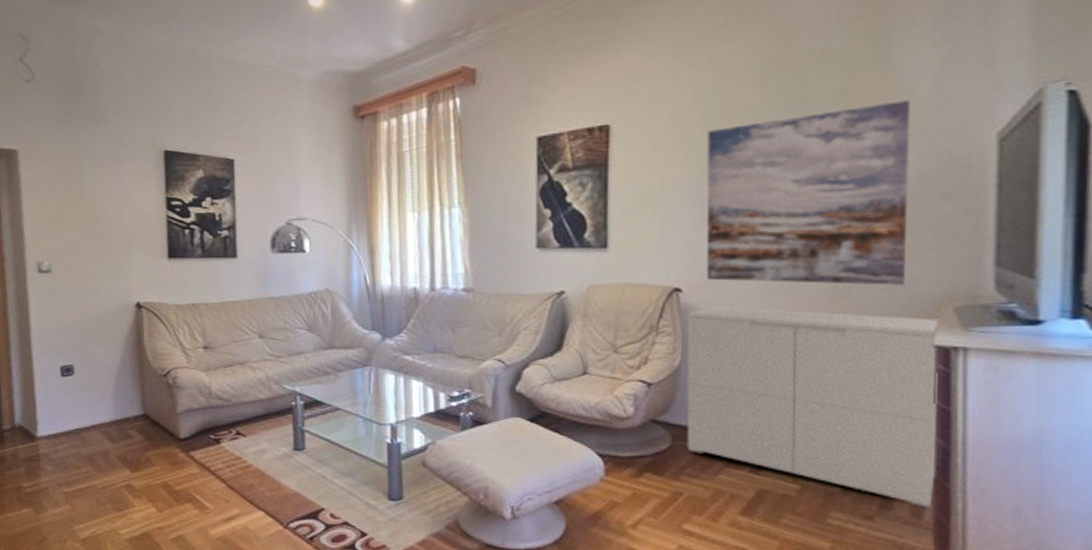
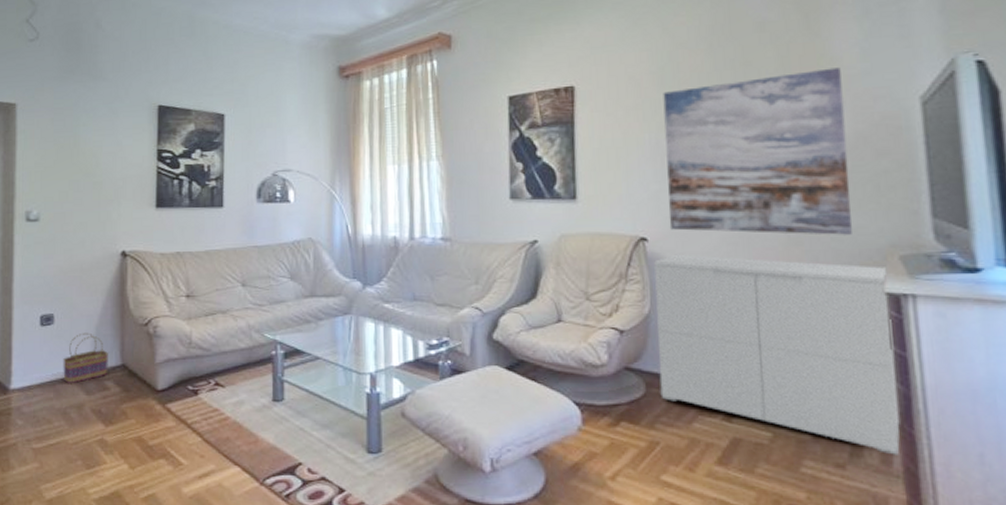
basket: none [86,383,131,433] -> present [63,332,108,384]

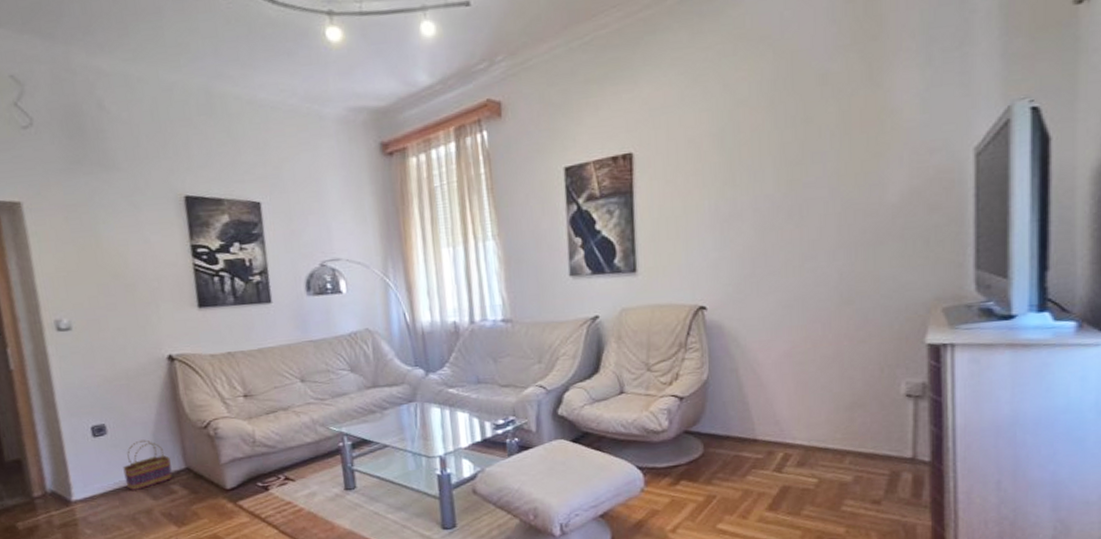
cabinet: present [654,254,900,455] -> none [713,319,931,489]
wall art: present [663,67,852,235] -> none [723,120,902,297]

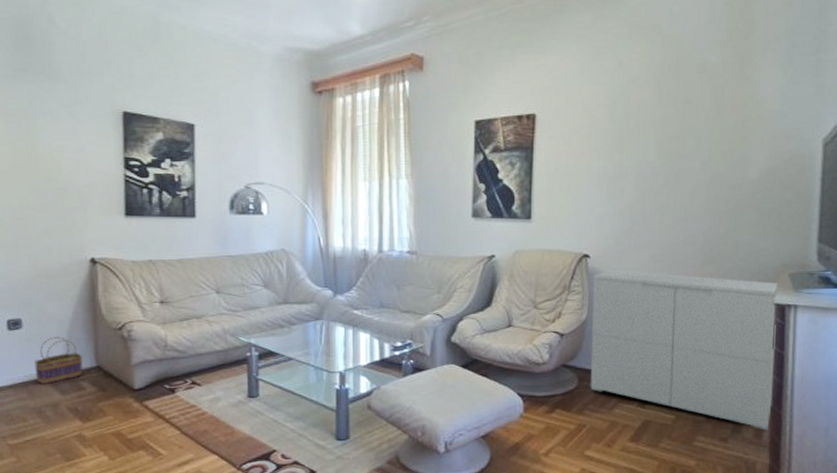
cabinet: none [713,319,931,489] -> present [590,269,778,431]

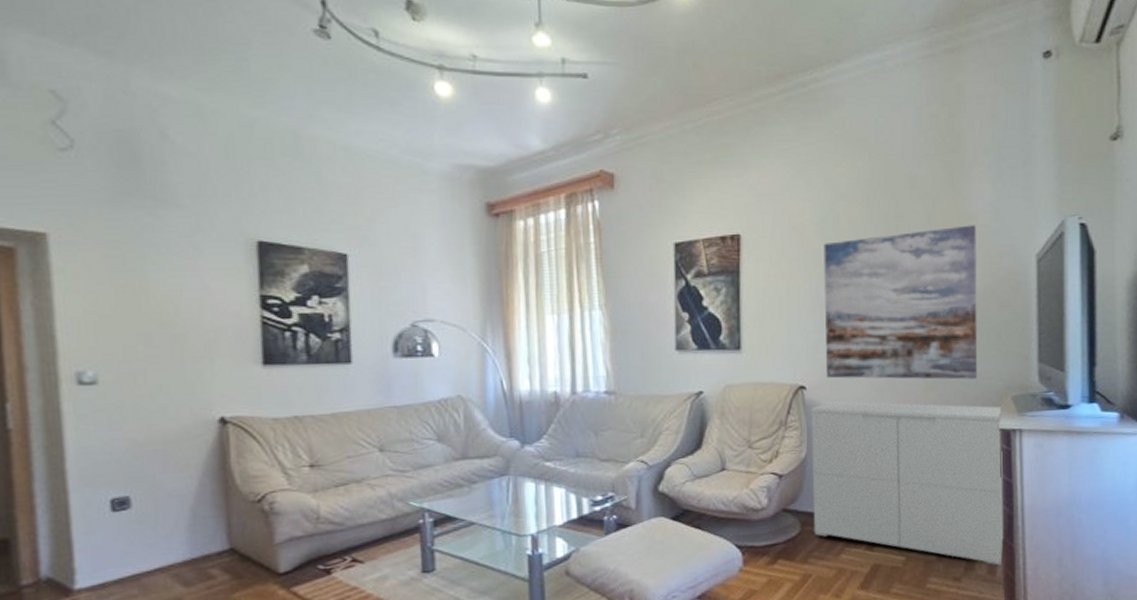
basket: present [34,336,83,385] -> none [148,515,212,577]
wall art: none [609,109,764,255] -> present [823,225,978,380]

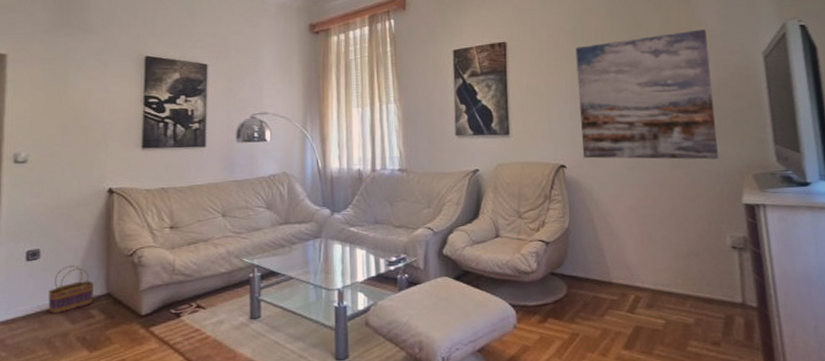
basket: none [148,515,212,577] -> present [48,265,94,315]
cabinet: present [811,400,1004,566] -> none [571,177,759,332]

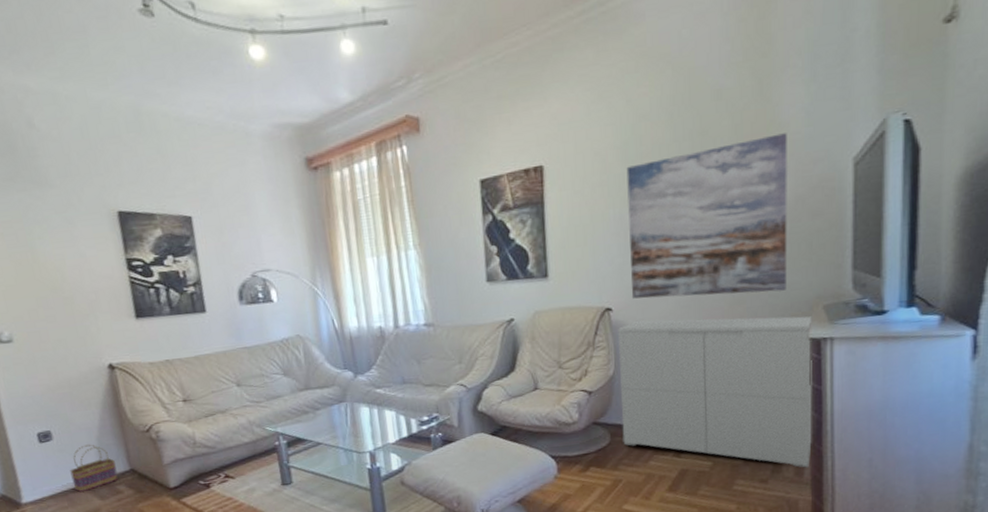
cabinet: none [571,177,759,332] -> present [618,316,812,468]

